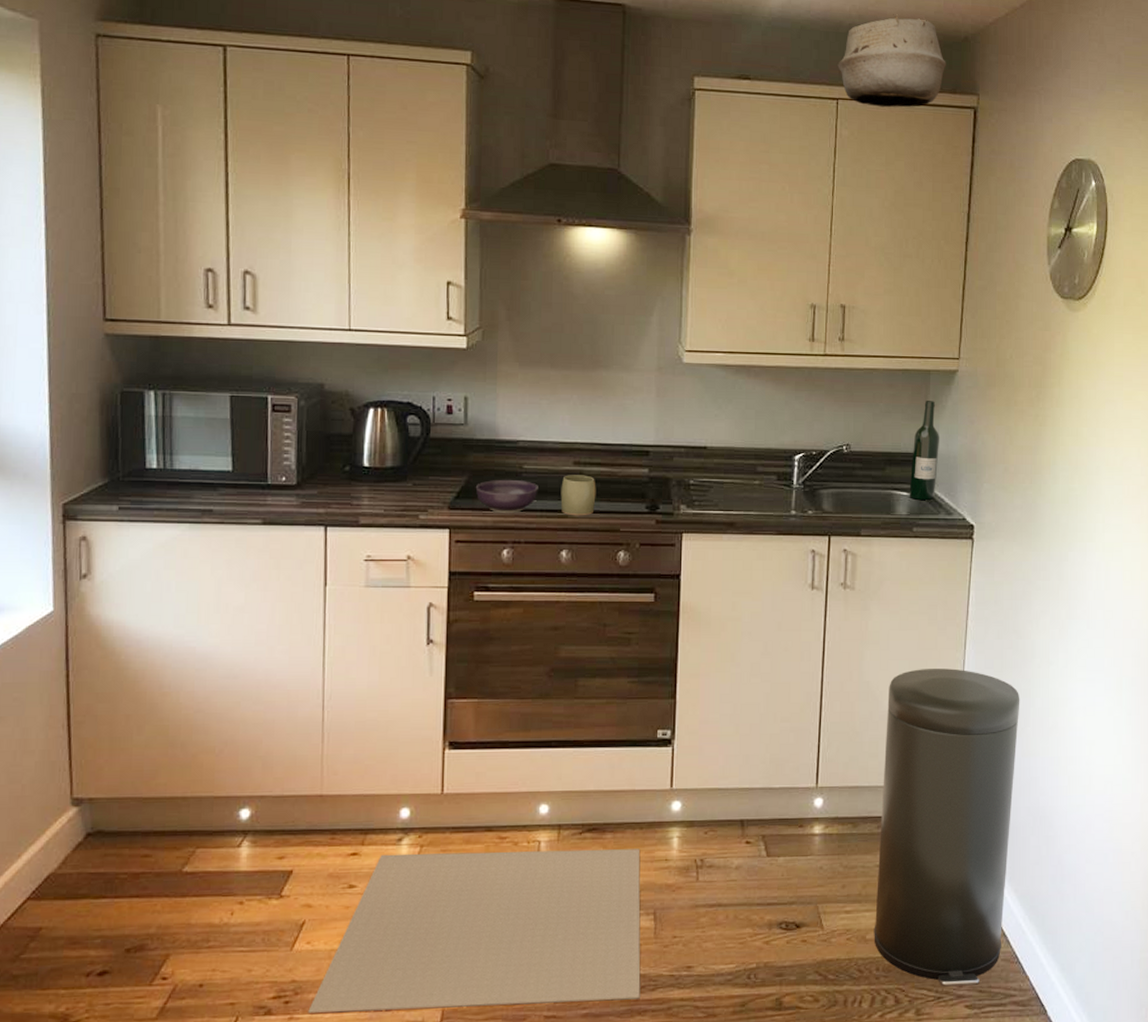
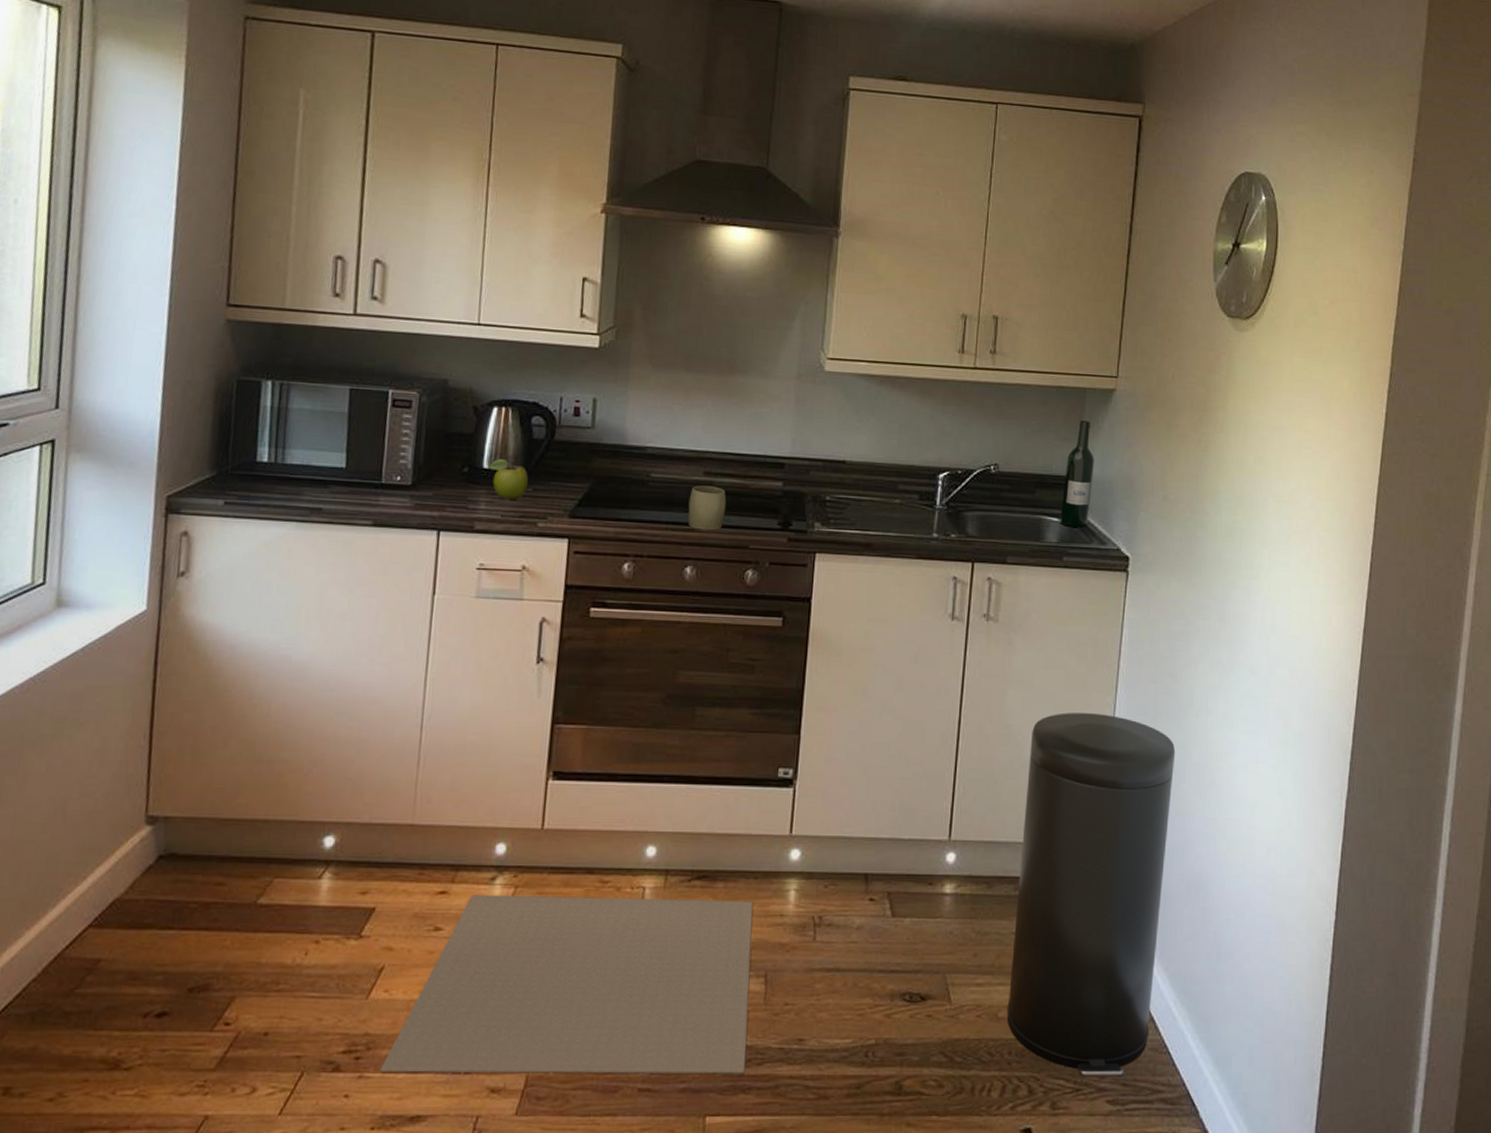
fruit: none [370,457,408,495] -> present [490,459,529,500]
bowl: present [475,479,538,513] -> none [598,487,665,524]
woven basket: present [837,14,946,108] -> none [998,19,1111,114]

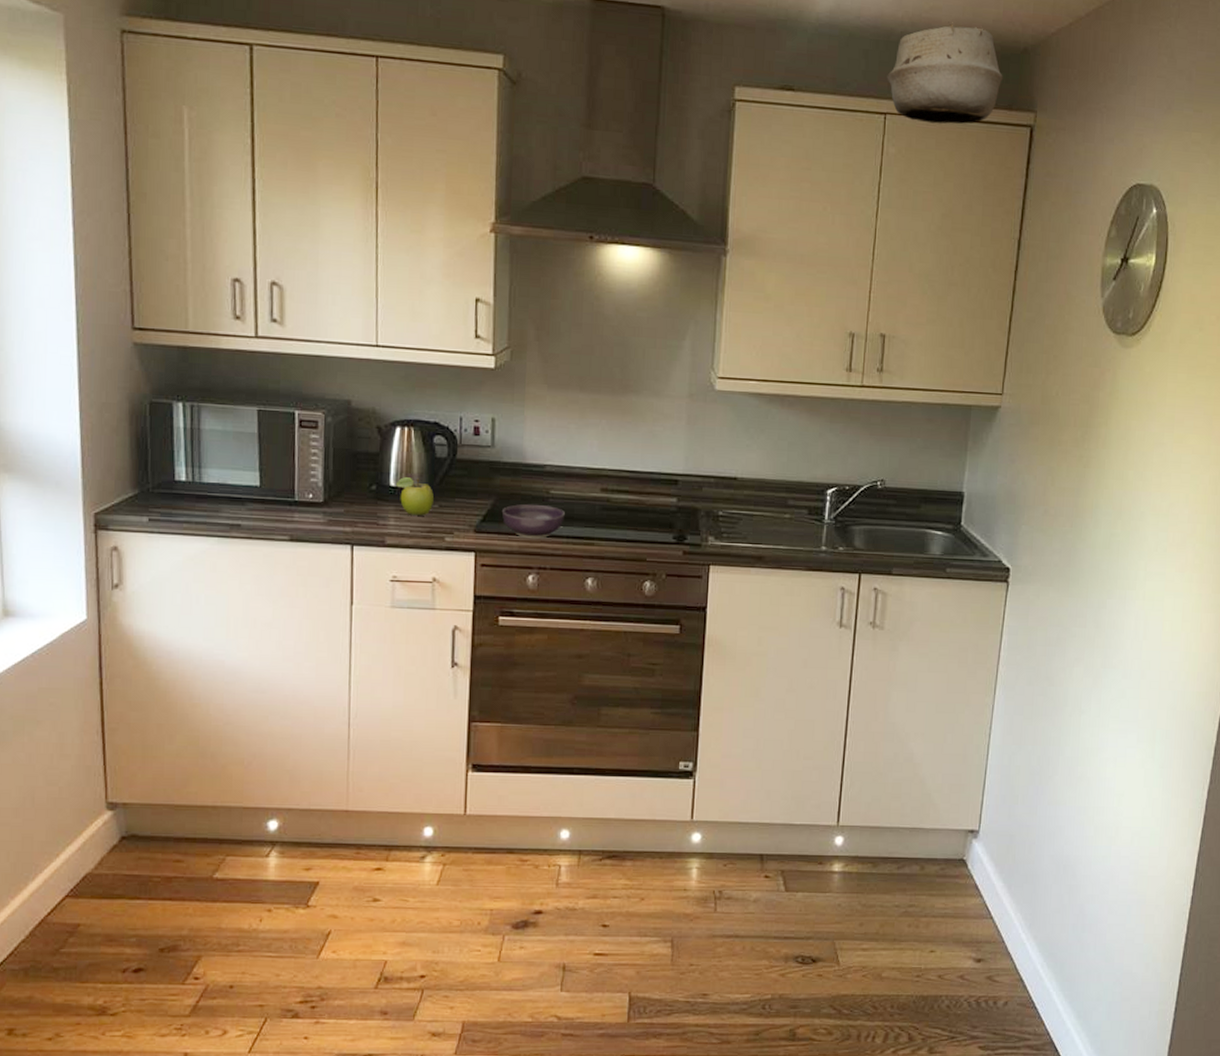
door mat: present [380,894,753,1075] -> none [334,871,659,1023]
bowl: none [598,487,665,524] -> present [501,504,565,539]
mug: present [687,485,727,531] -> none [587,501,624,544]
woven basket: none [998,19,1111,114] -> present [887,22,1003,125]
pedal bin: present [1007,712,1176,1077] -> none [889,712,1049,1027]
wine bottle: present [1060,420,1095,529] -> none [943,437,979,541]

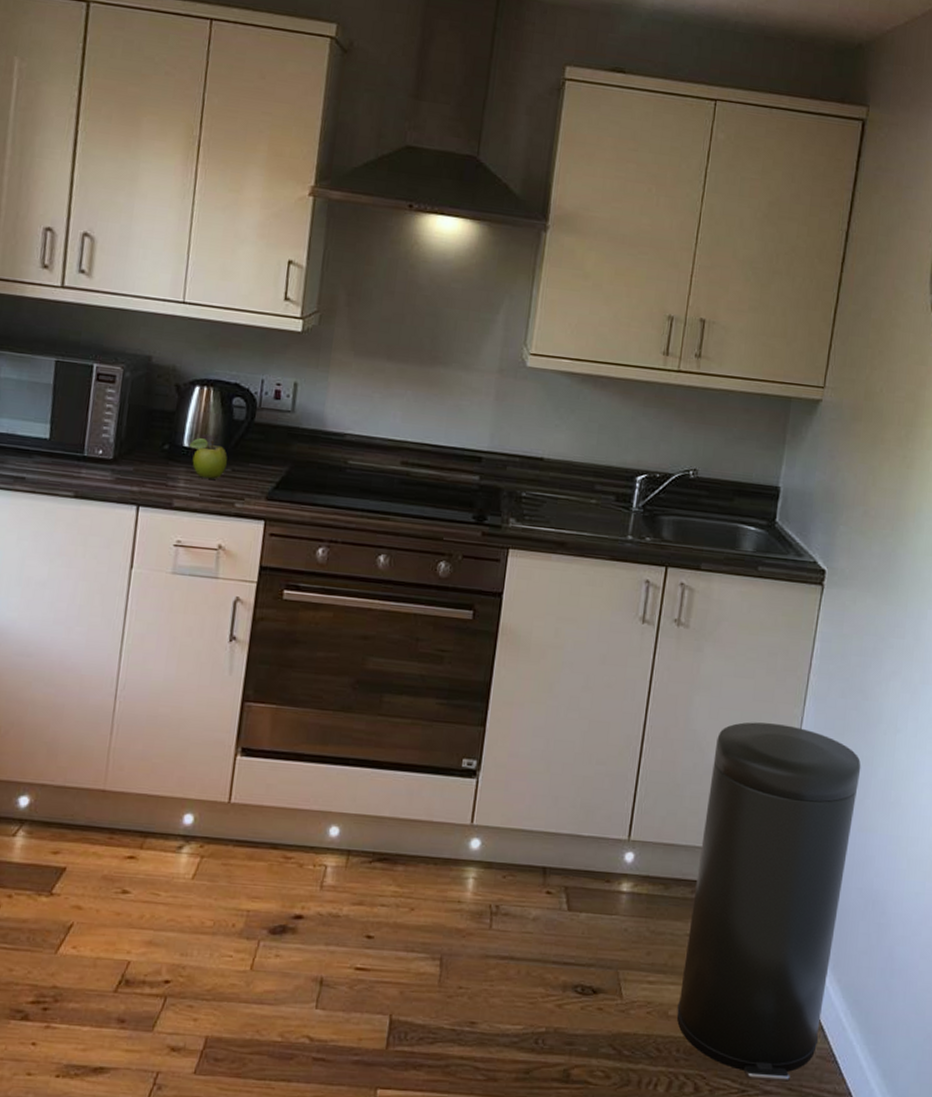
bowl: present [501,504,565,539] -> none [296,473,362,510]
woven basket: present [887,22,1003,125] -> none [719,14,836,115]
pedal bin: none [889,712,1049,1027] -> present [677,722,861,1082]

